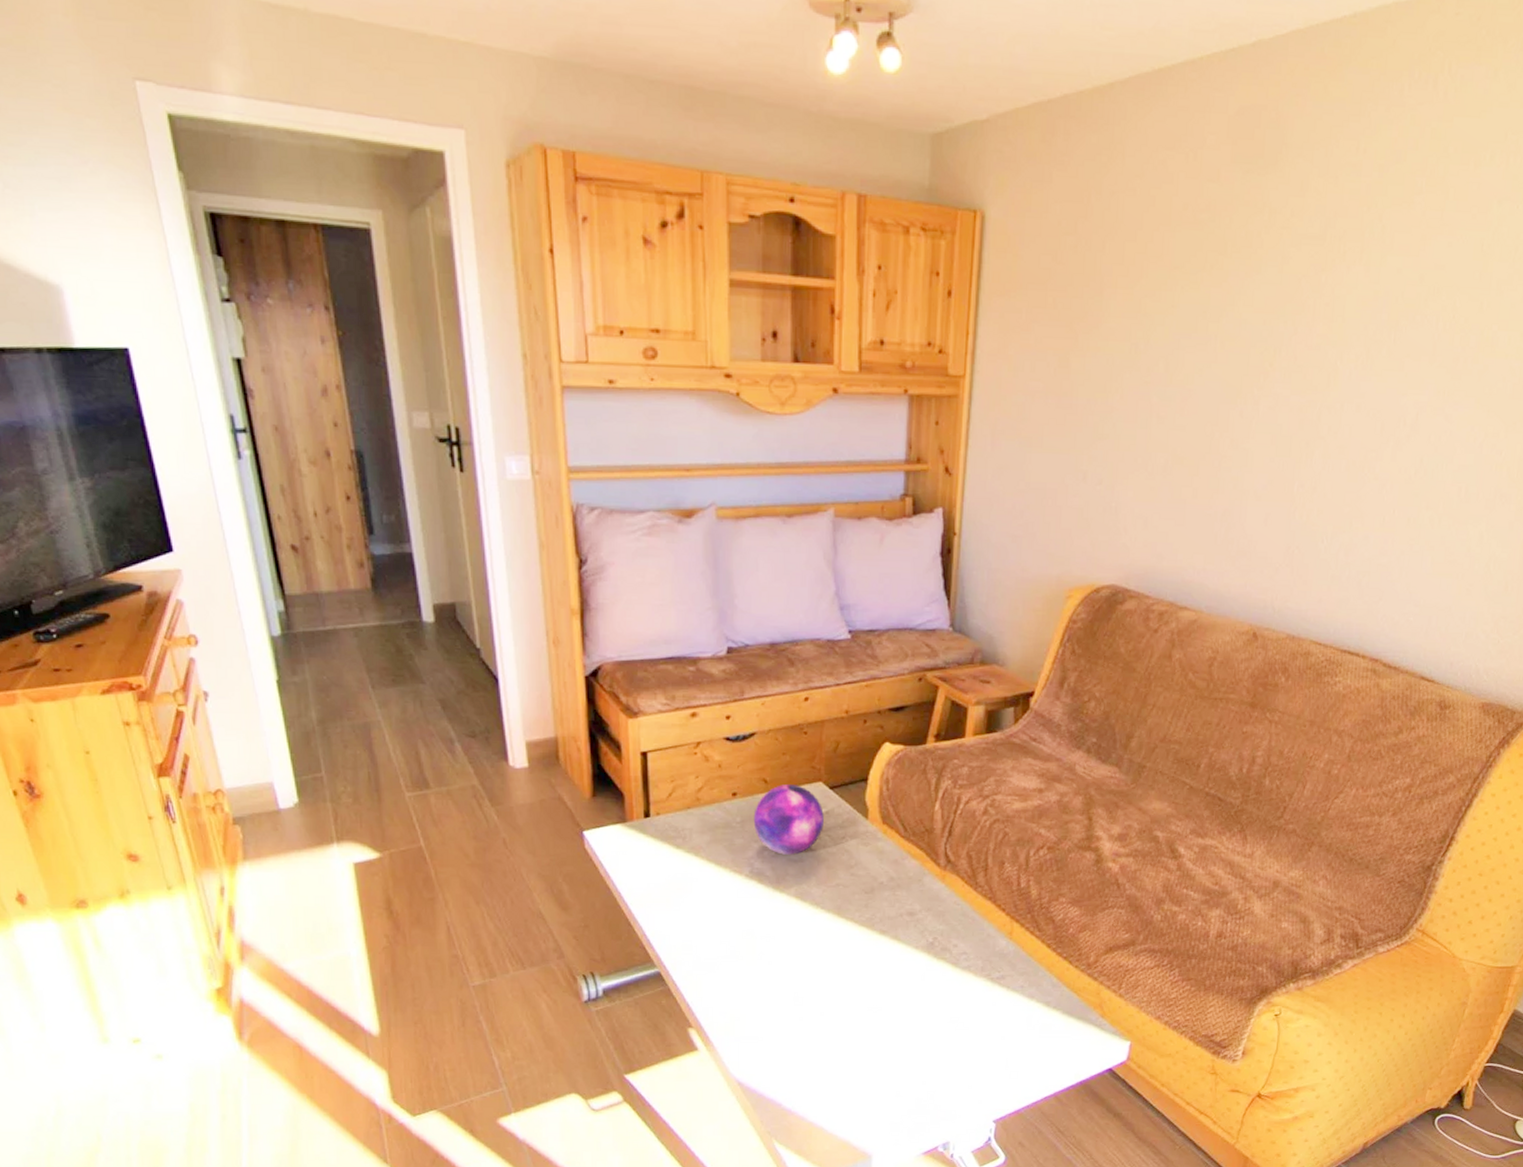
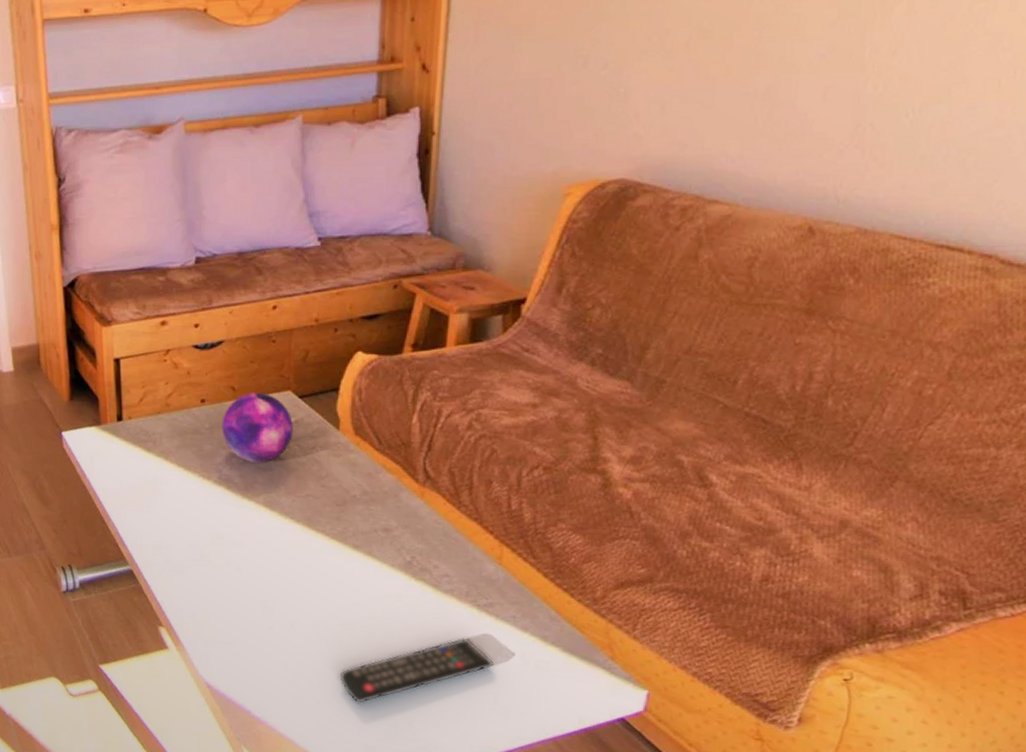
remote control: none [867,1010,1004,1083] -> present [339,637,493,704]

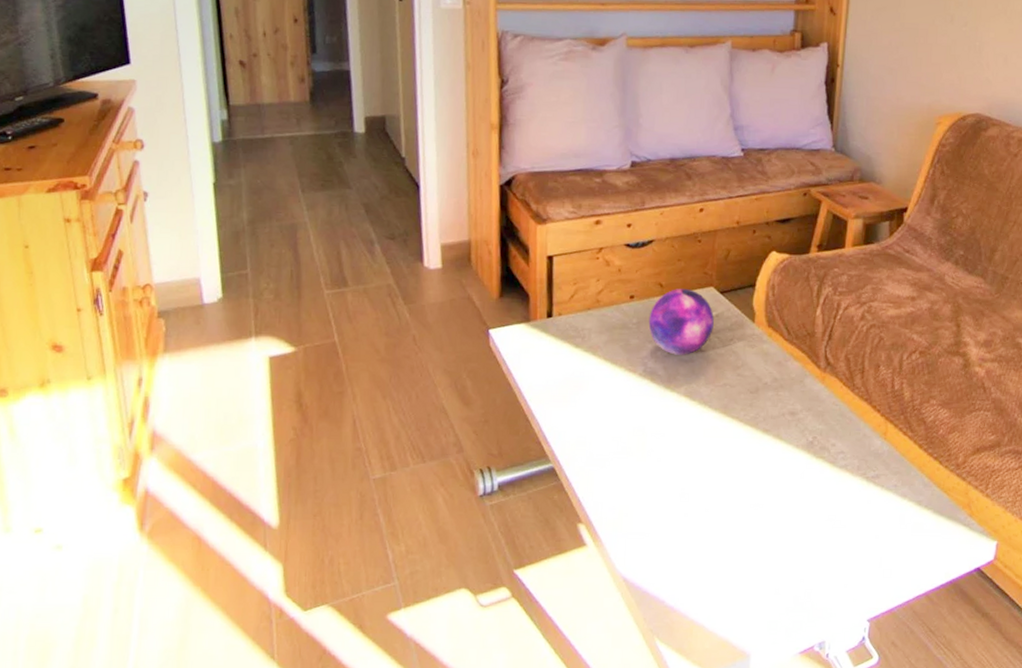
remote control: present [339,637,493,704] -> none [748,508,879,581]

